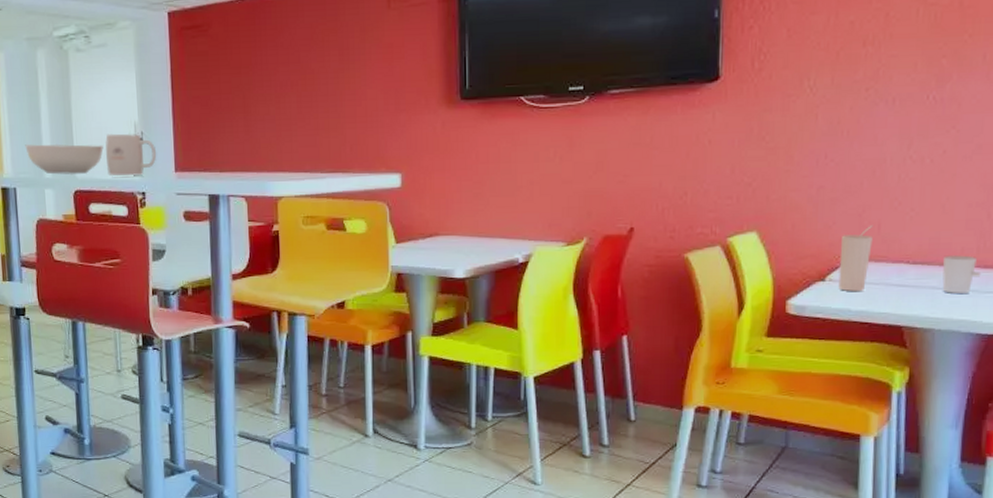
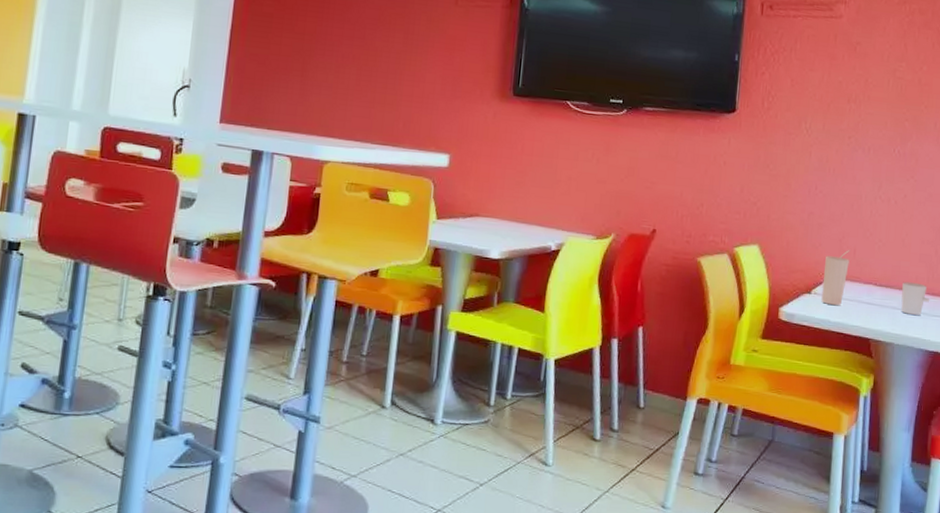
bowl: present [25,143,104,175] -> none [55,73,145,112]
mug: present [105,133,157,177] -> none [145,75,203,122]

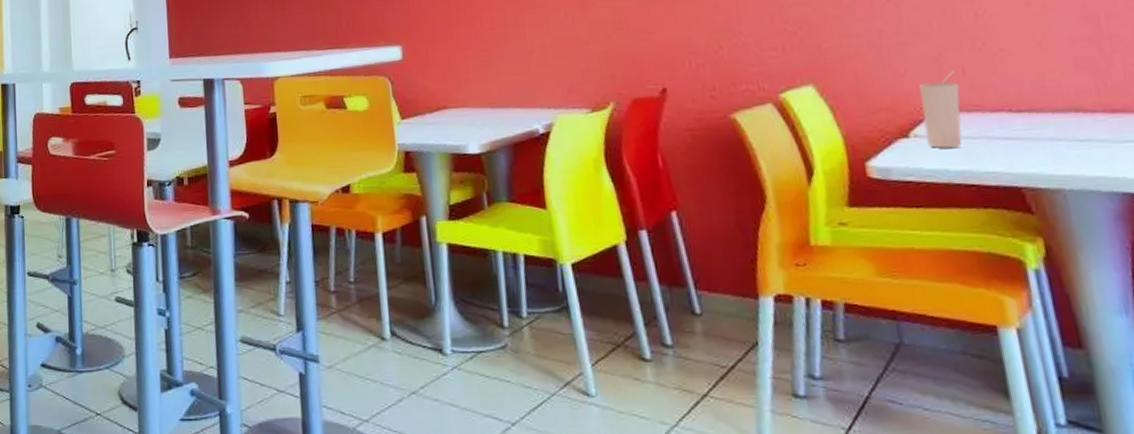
cup: present [901,281,930,316] -> none [1055,98,1111,146]

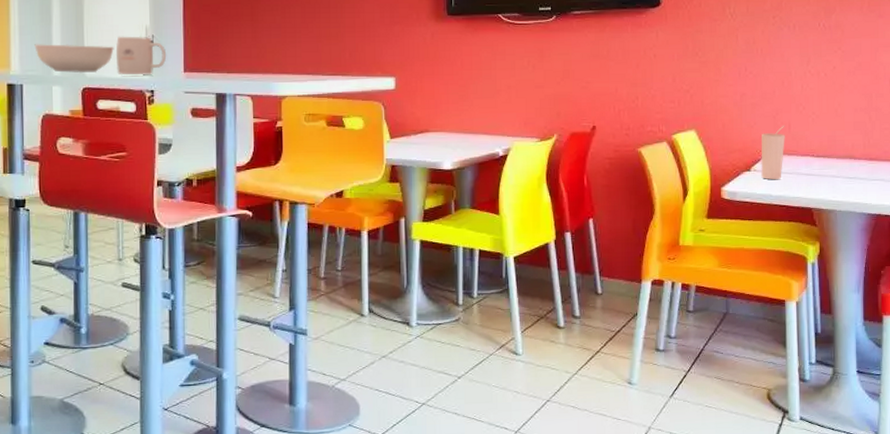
bowl: none [25,36,100,69] -> present [34,44,114,74]
mug: none [101,23,152,67] -> present [115,36,167,76]

